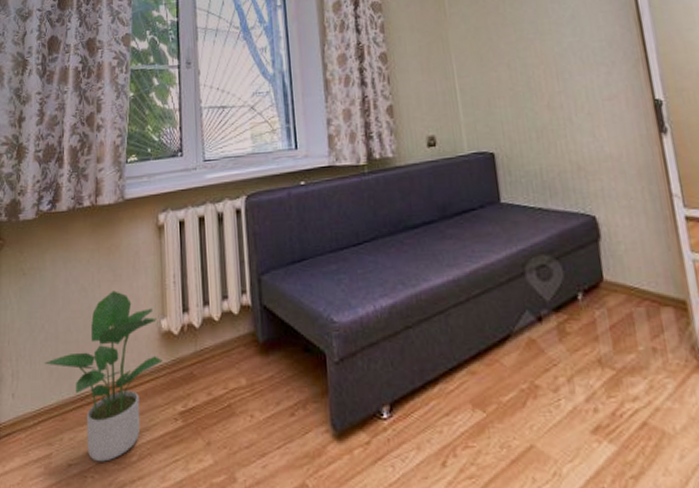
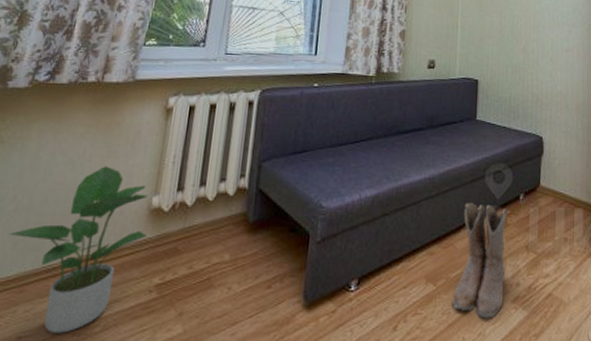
boots: none [504,308,580,454] -> present [451,203,508,318]

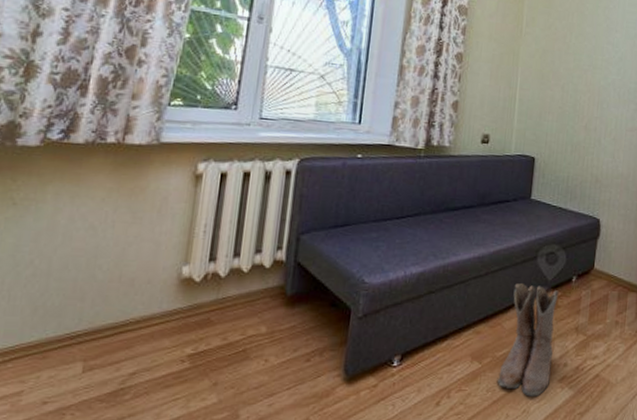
potted plant: present [9,166,148,334] -> none [27,233,178,400]

